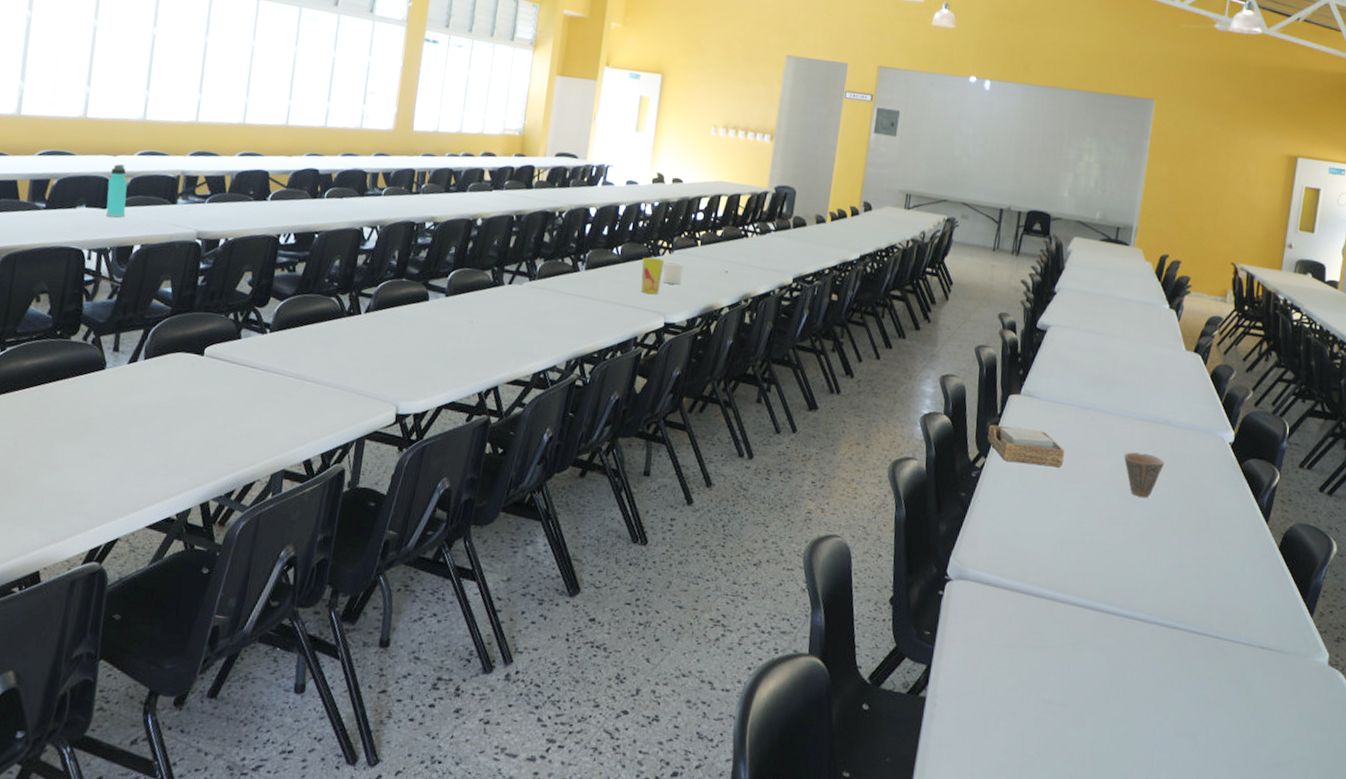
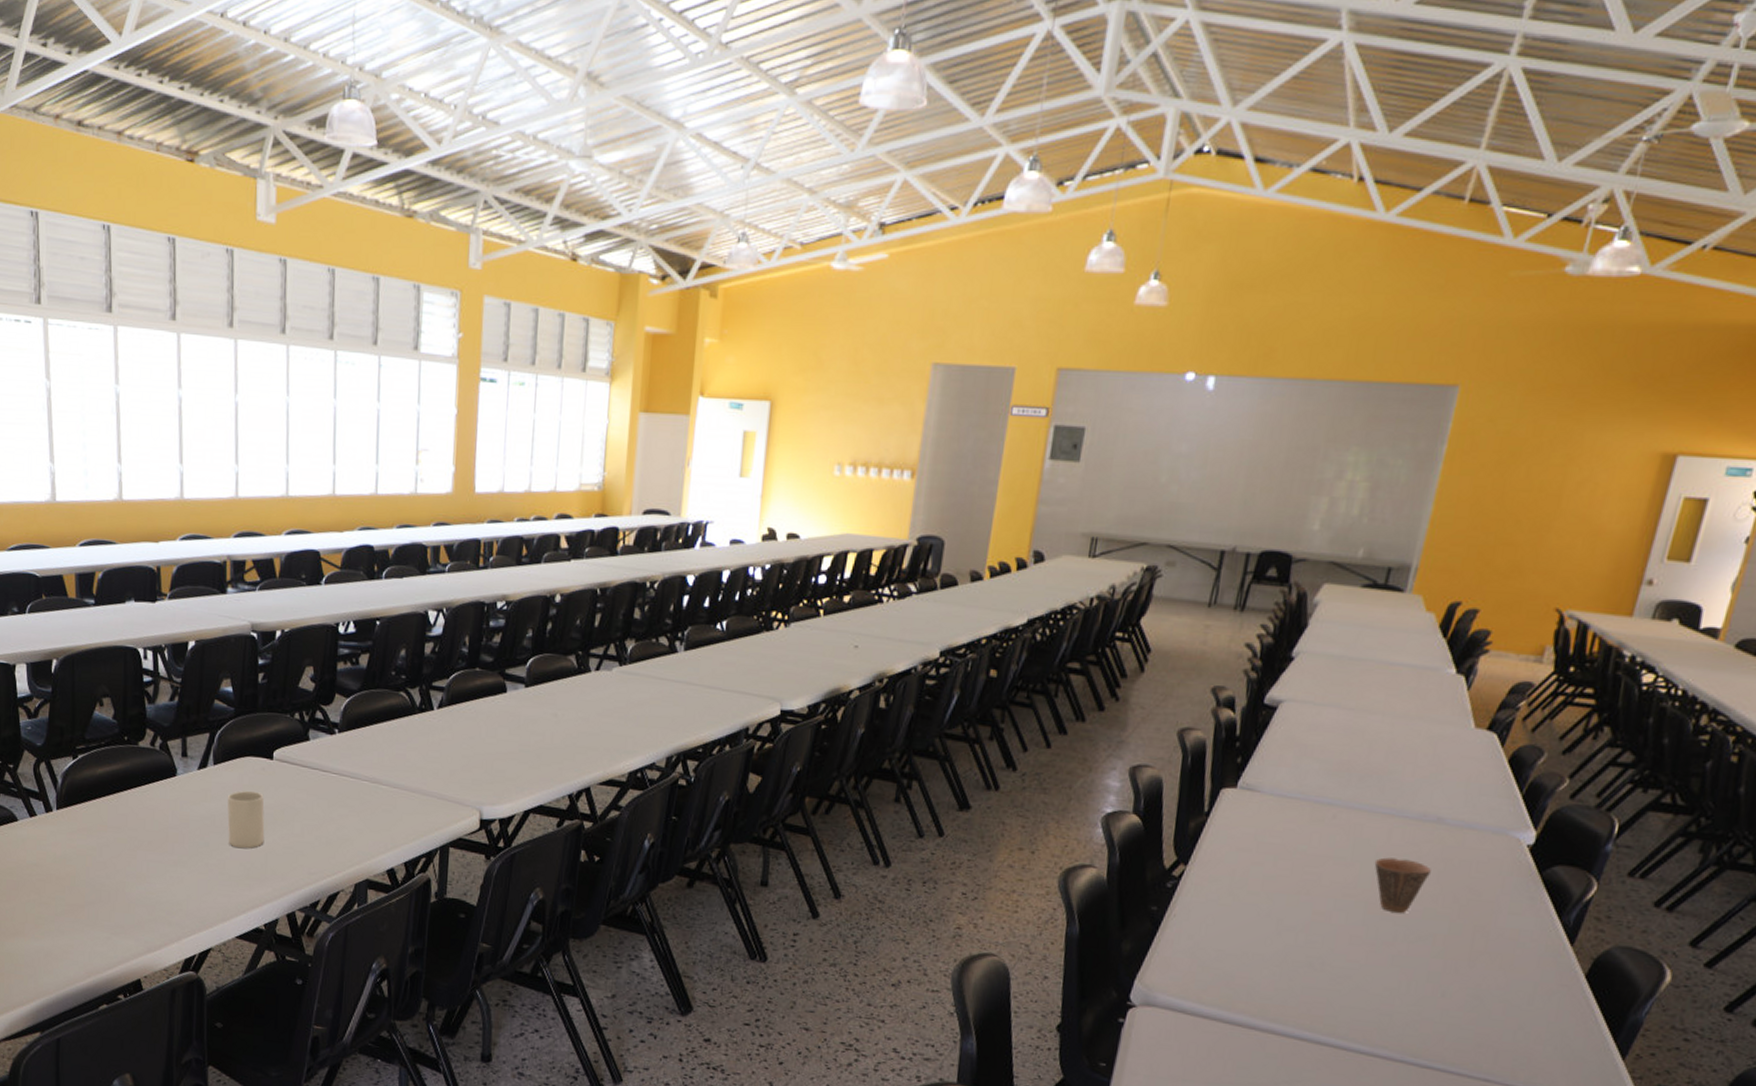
thermos bottle: present [106,164,128,219] -> none [153,551,175,613]
cup: none [150,384,191,440] -> present [227,790,265,849]
cup: present [641,257,665,295] -> none [751,632,780,677]
mug: present [662,261,683,285] -> none [776,636,802,664]
napkin holder: present [988,424,1064,468] -> none [1189,825,1293,877]

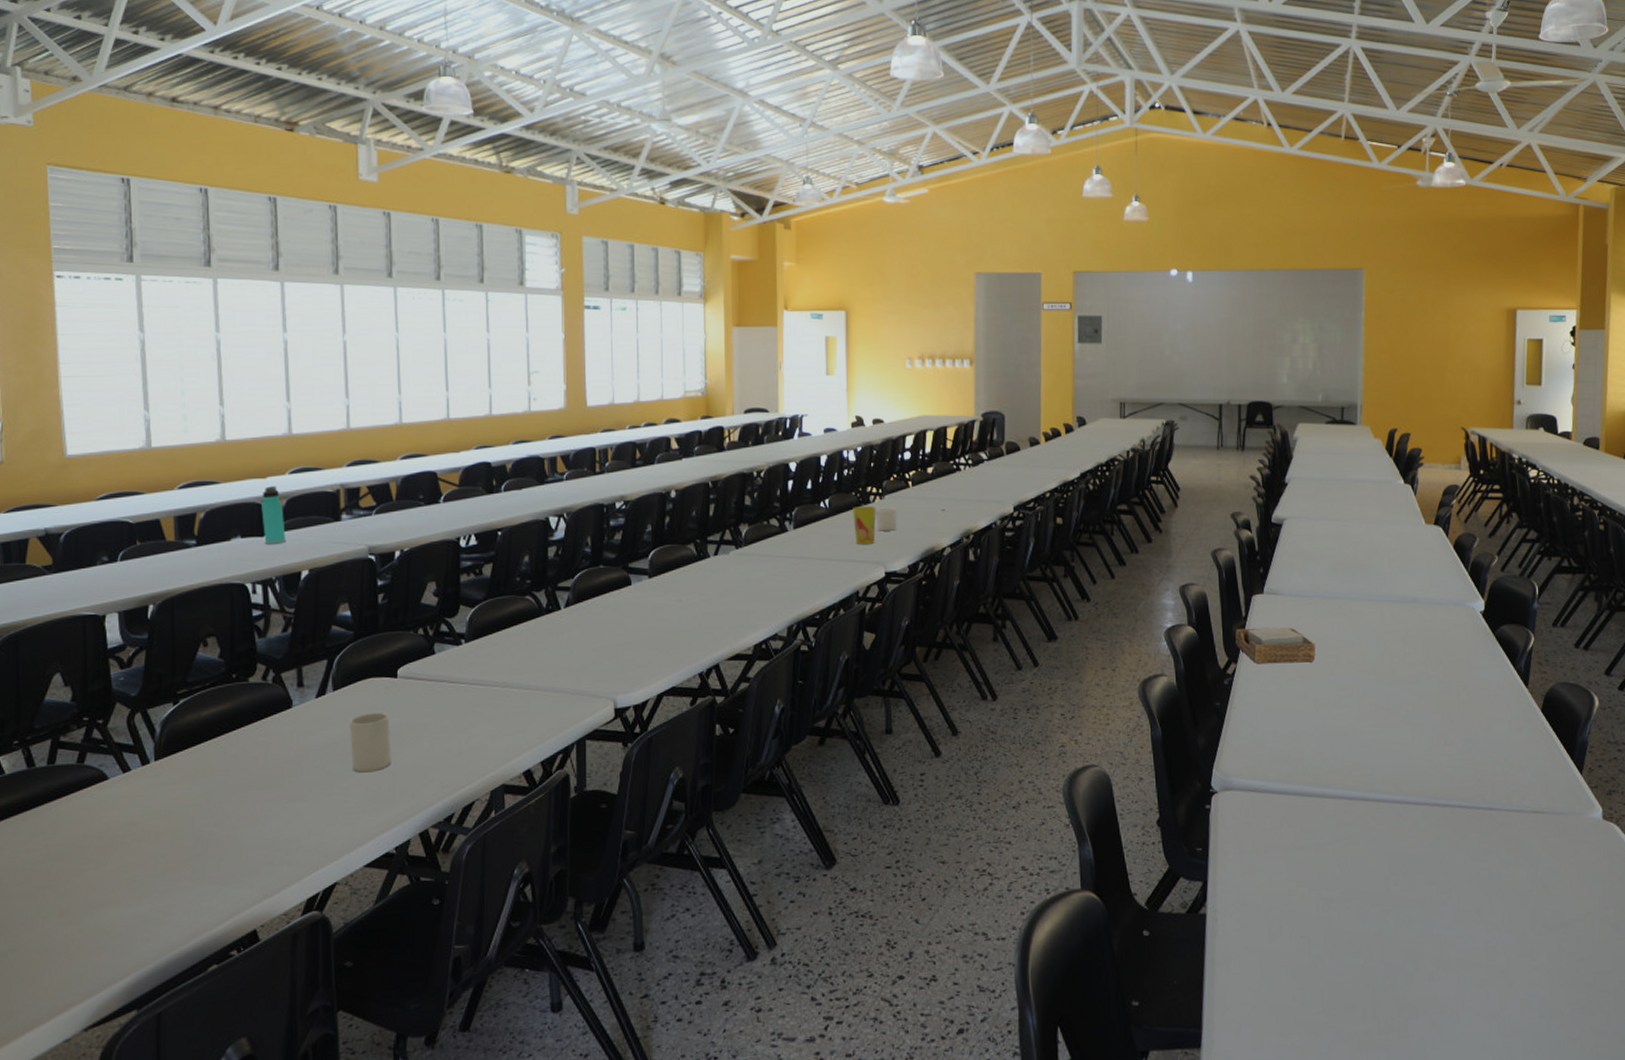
thermos bottle: none [153,551,175,613] -> present [261,486,286,546]
cup: none [751,632,780,677] -> present [852,506,876,545]
mug: none [776,636,802,664] -> present [875,507,897,531]
napkin holder: none [1189,825,1293,877] -> present [1235,627,1316,663]
cup: present [1374,857,1431,913] -> none [1376,635,1417,680]

